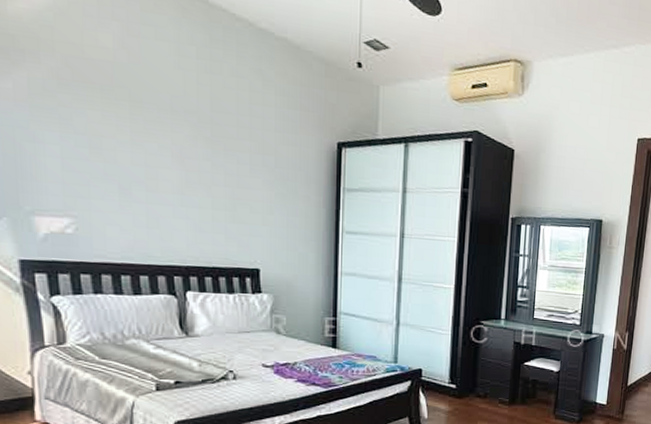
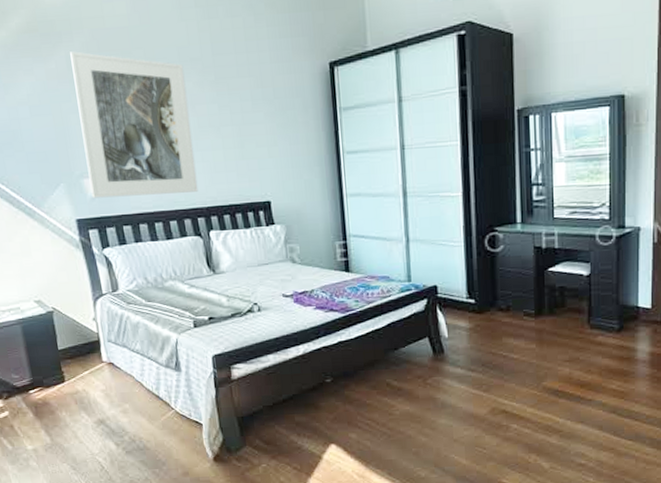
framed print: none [34,74,178,249] -> present [70,51,199,198]

